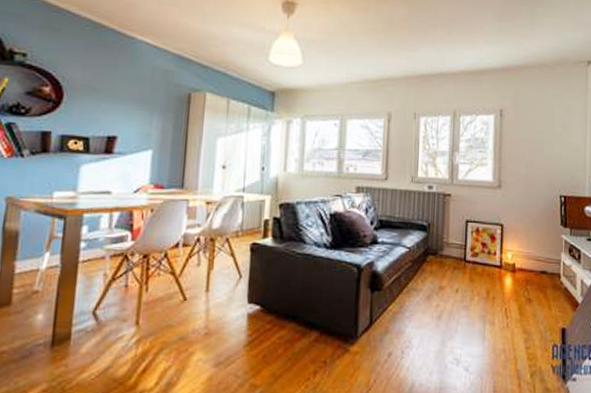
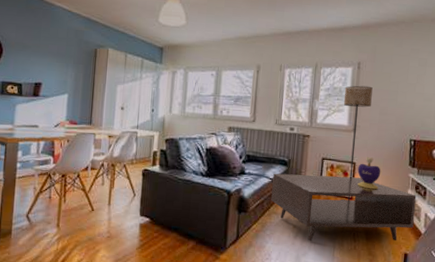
coffee table: none [409,240,571,321] -> present [271,173,416,241]
floor lamp: none [486,135,517,270] -> present [341,85,373,201]
decorative container: none [506,217,531,255] -> present [357,157,381,190]

